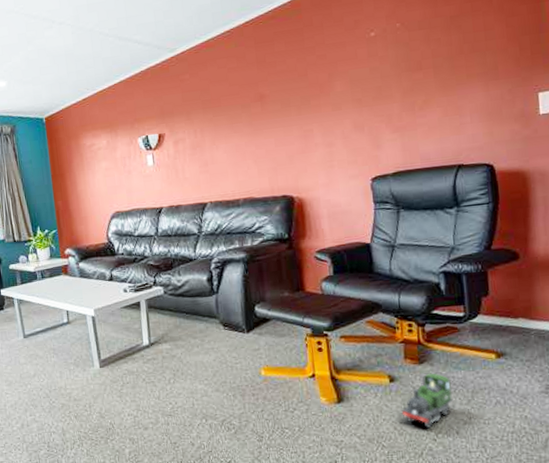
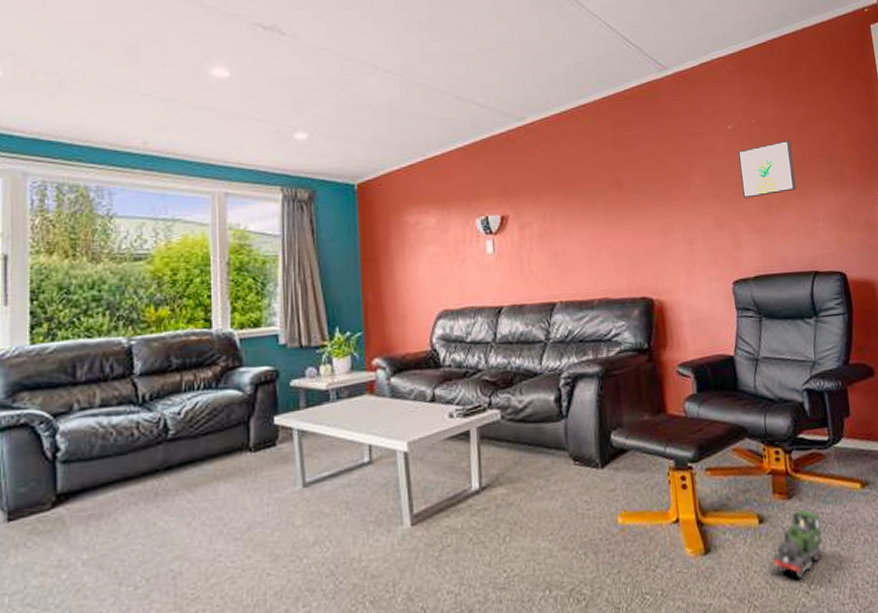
wall art: none [380,39,443,101] -> present [737,140,797,198]

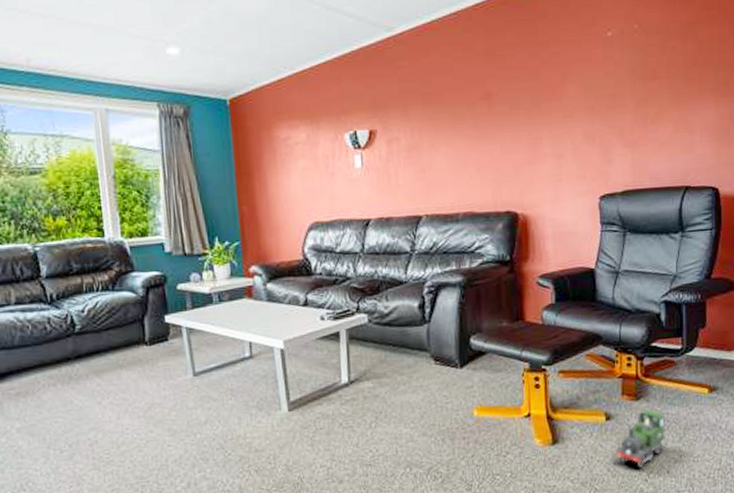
wall art: present [737,140,797,198] -> none [616,47,676,111]

